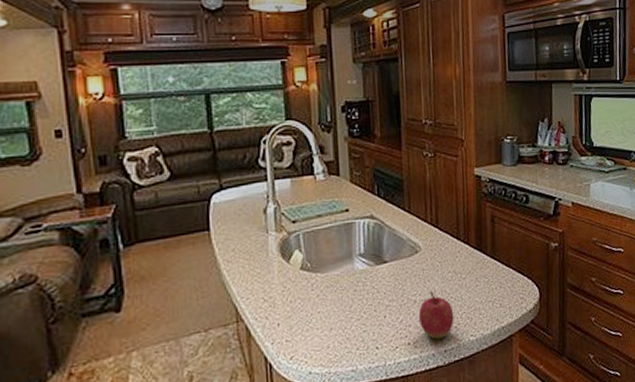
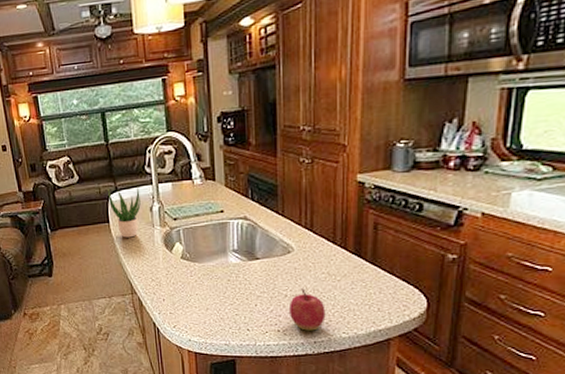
potted plant: none [210,185,252,249] -> present [108,187,141,238]

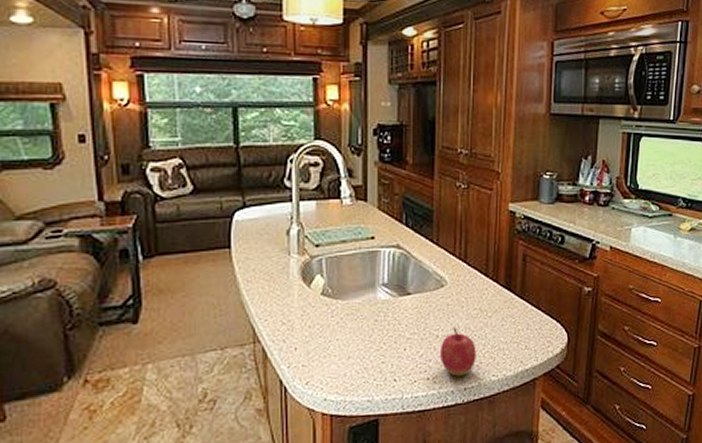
potted plant: present [108,187,141,238] -> none [233,203,275,269]

